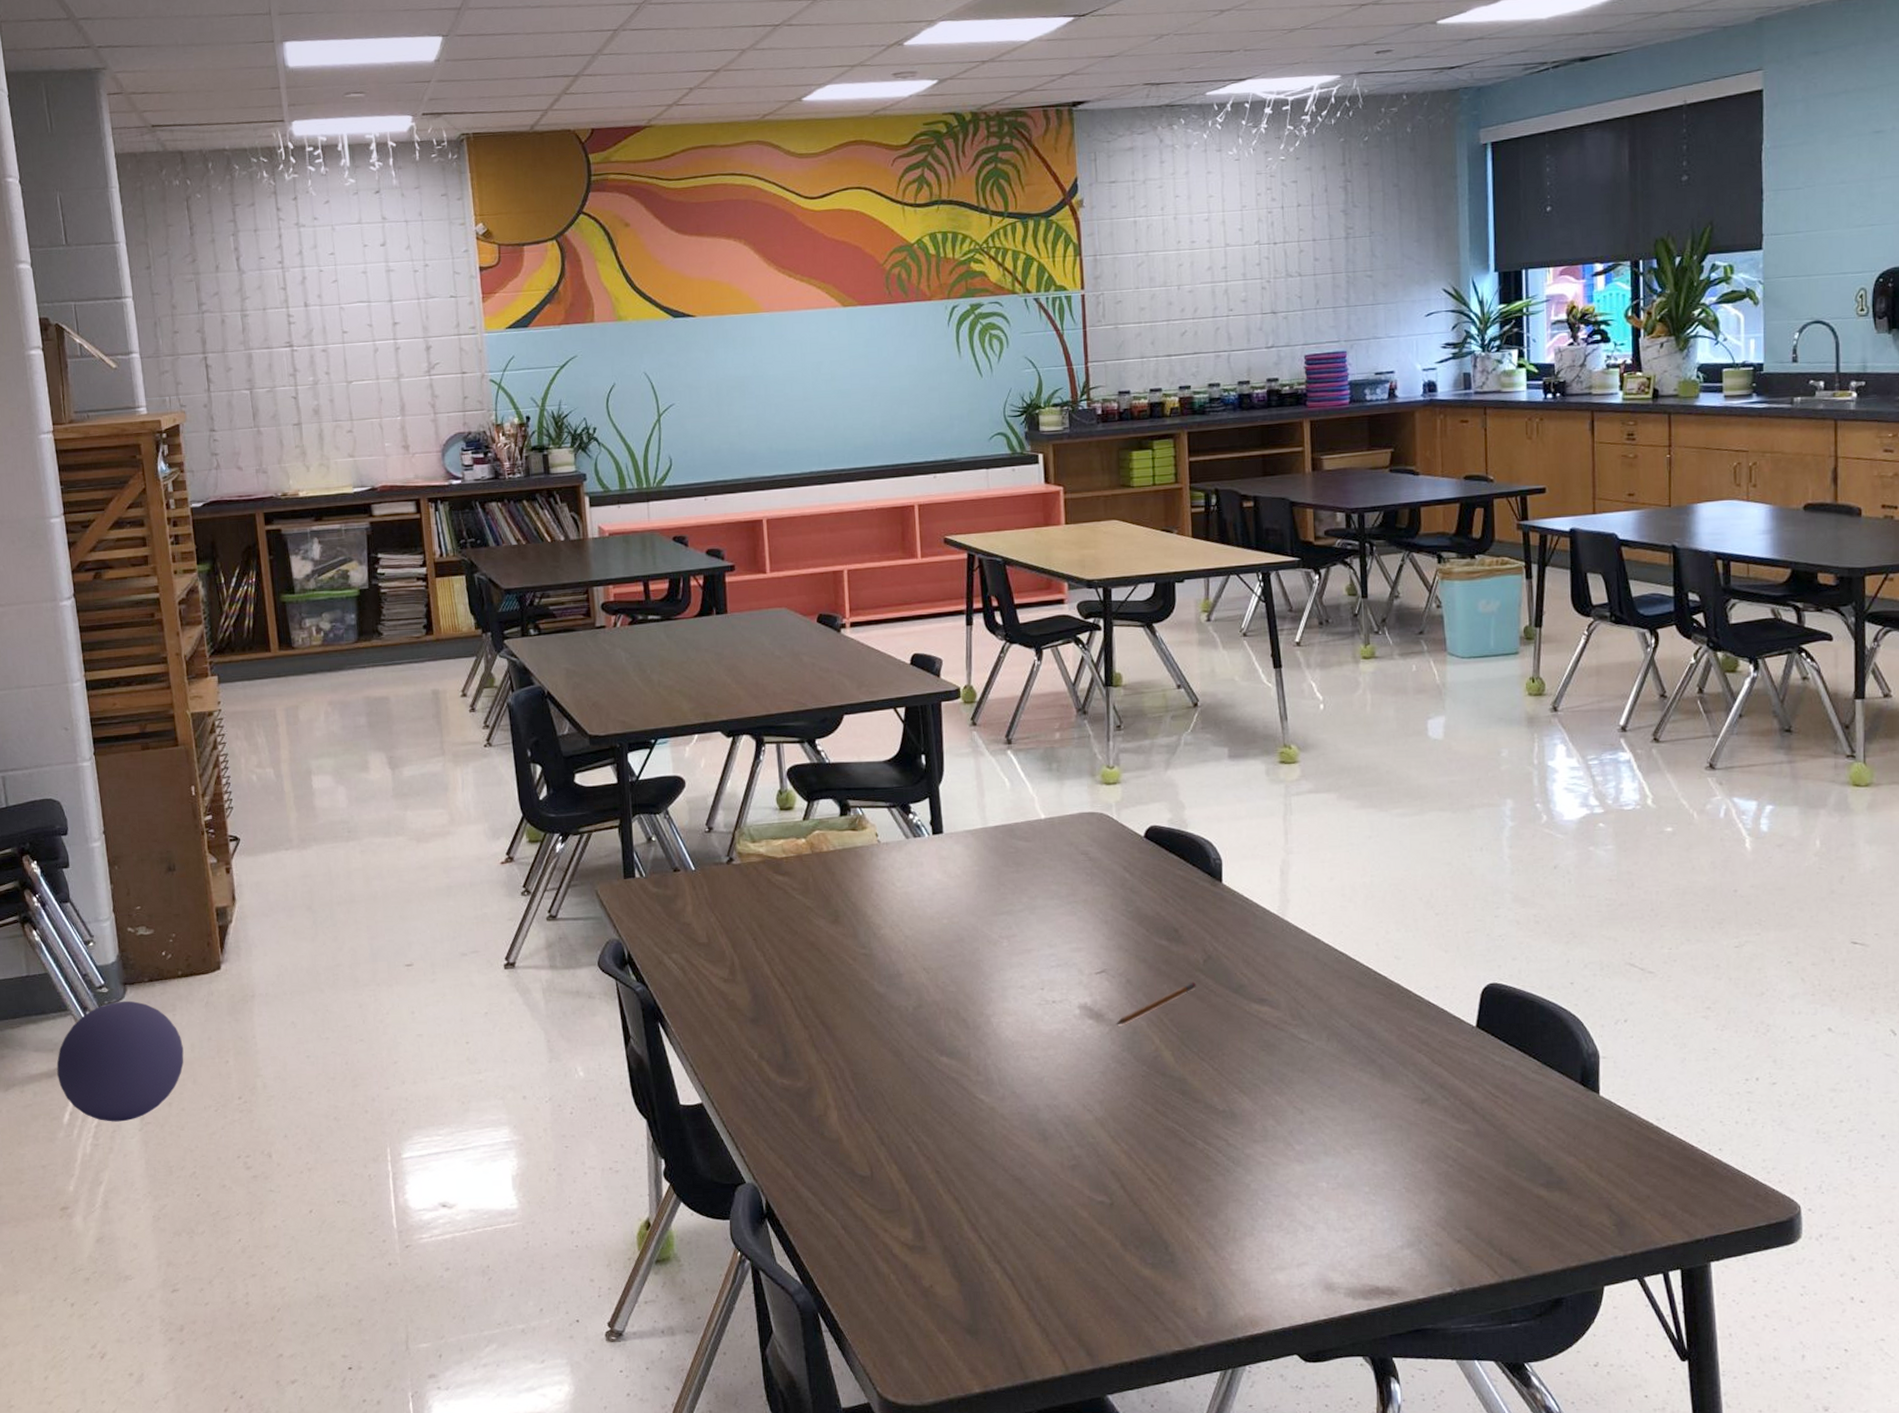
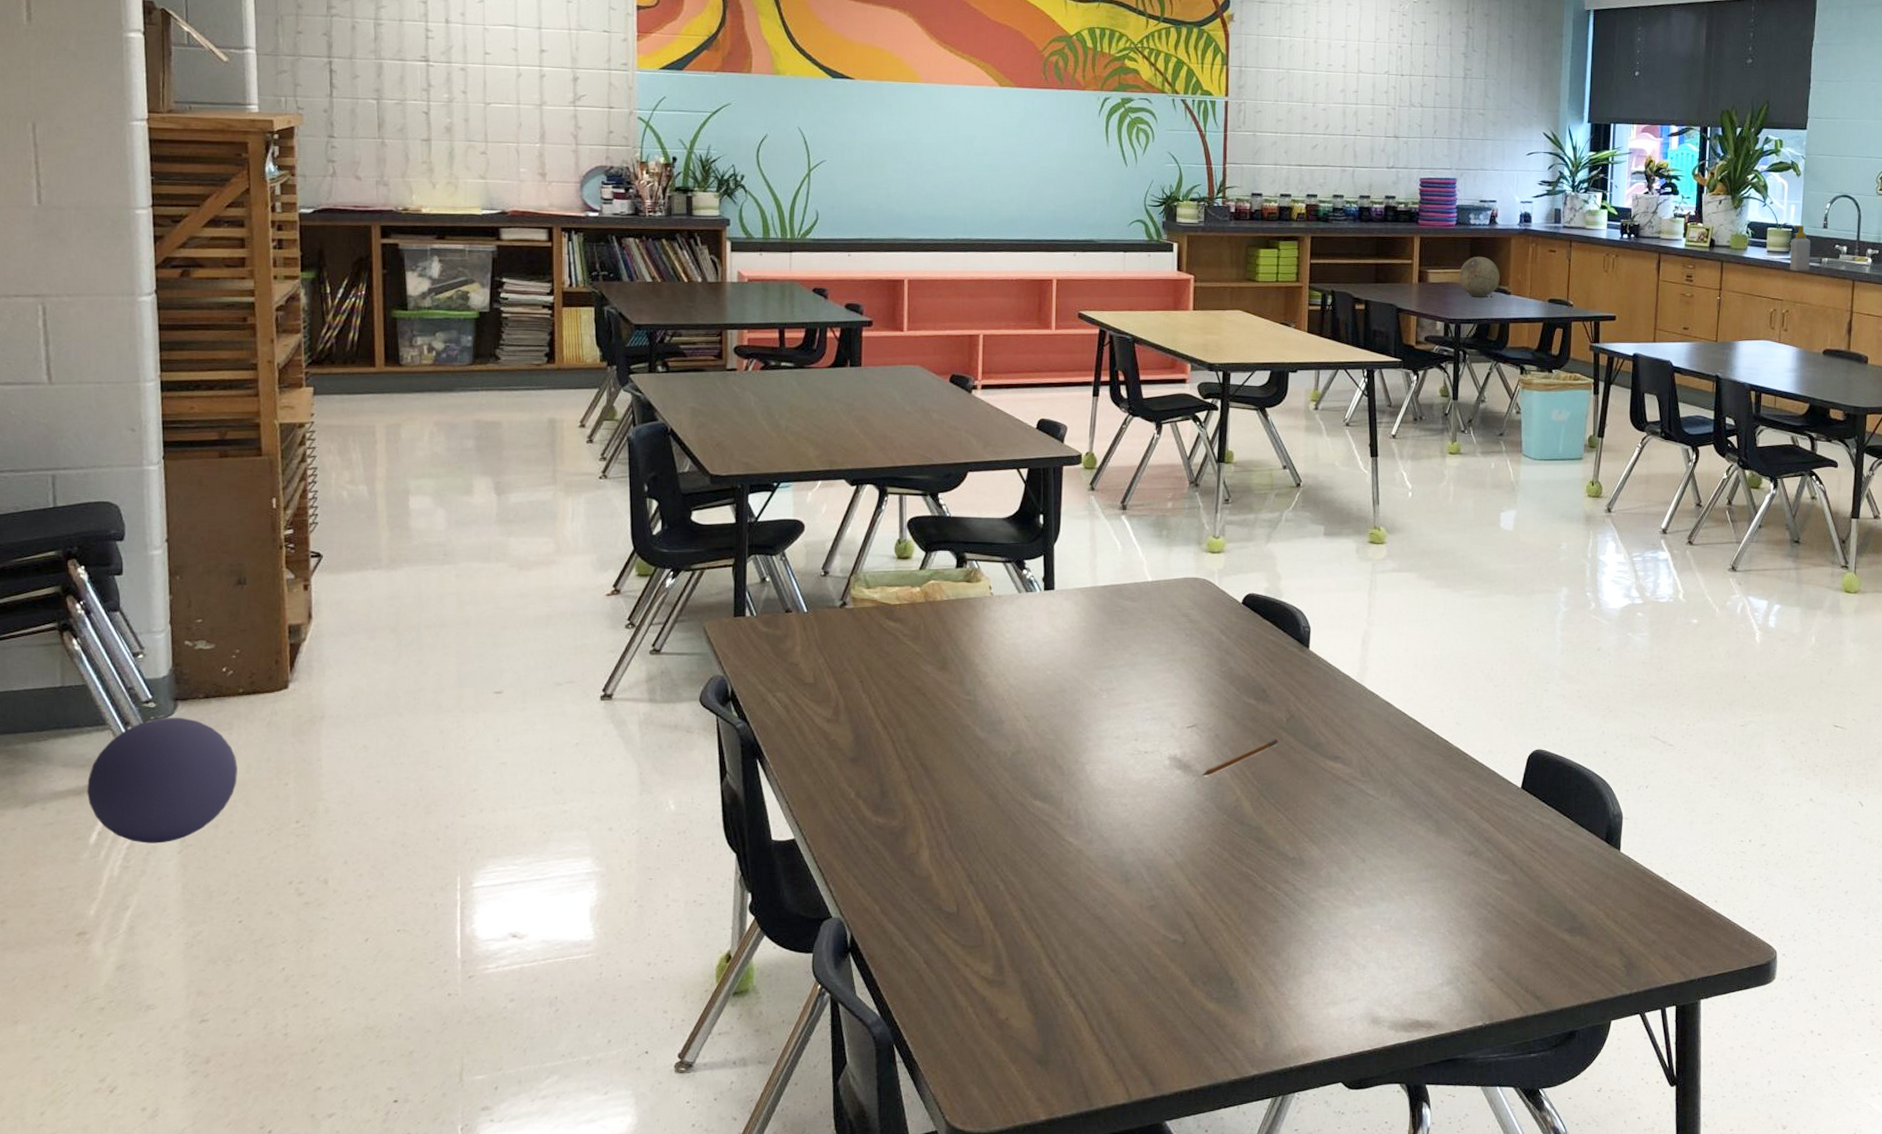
globe: none [1358,435,1405,482] -> present [1459,256,1500,297]
soap bottle: none [1752,362,1780,417] -> present [1790,225,1811,272]

